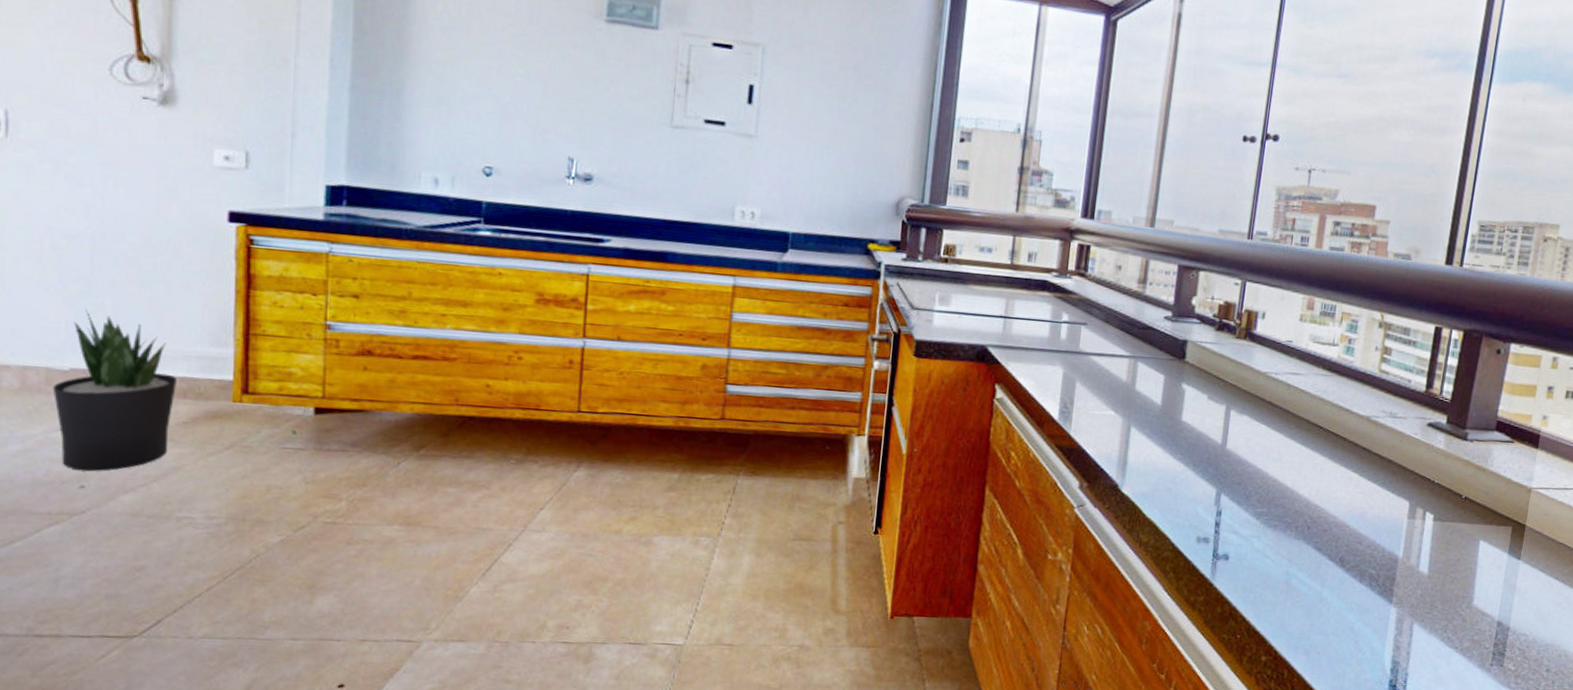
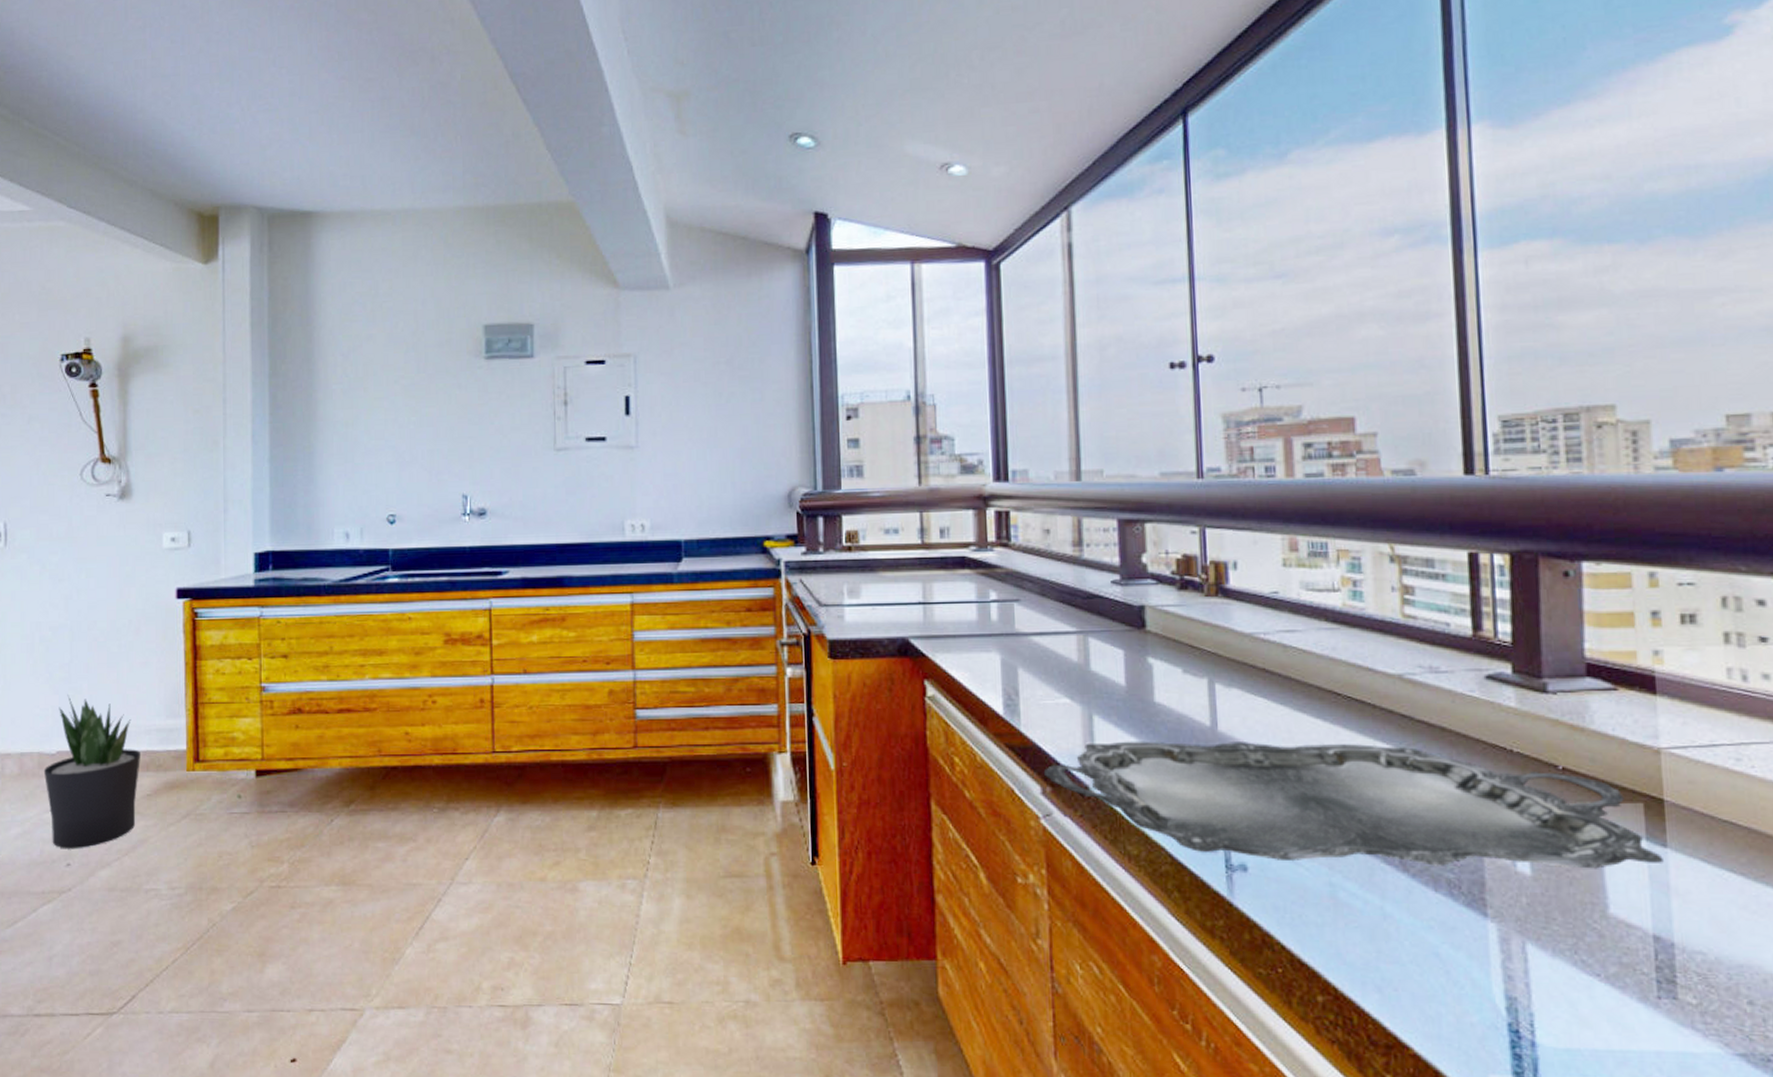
serving tray: none [1083,449,1516,573] -> present [1043,741,1664,869]

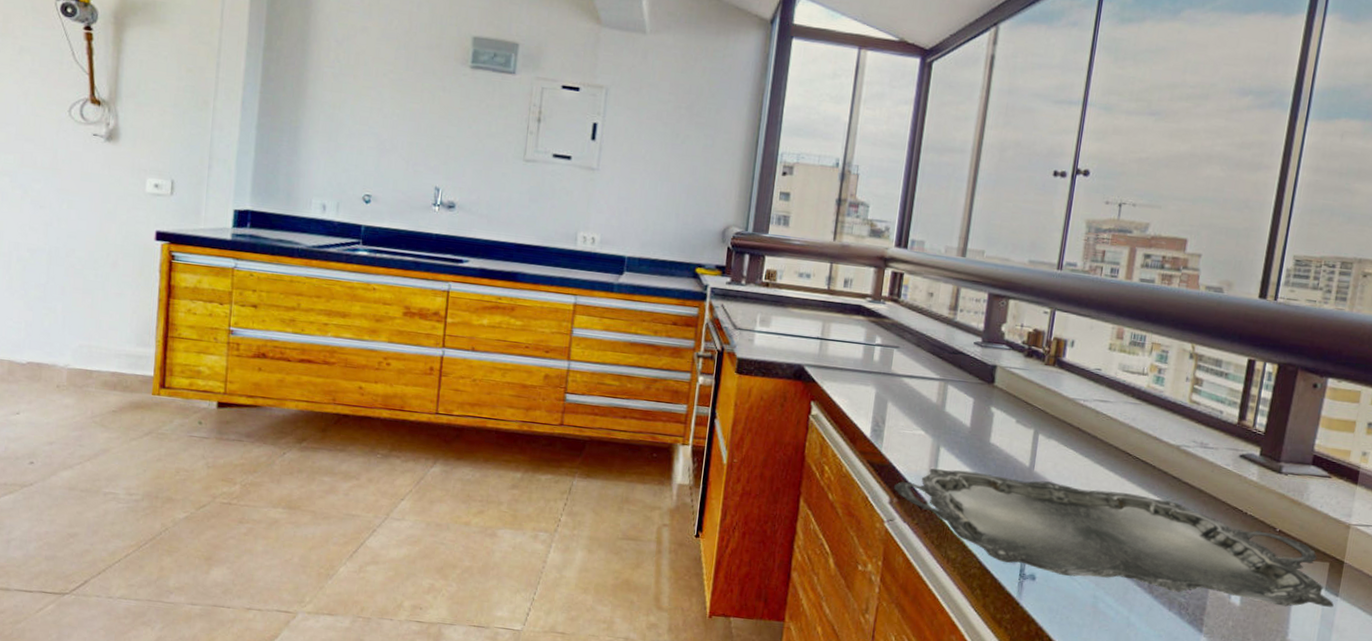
planter: present [43,695,140,848] -> none [13,312,109,450]

